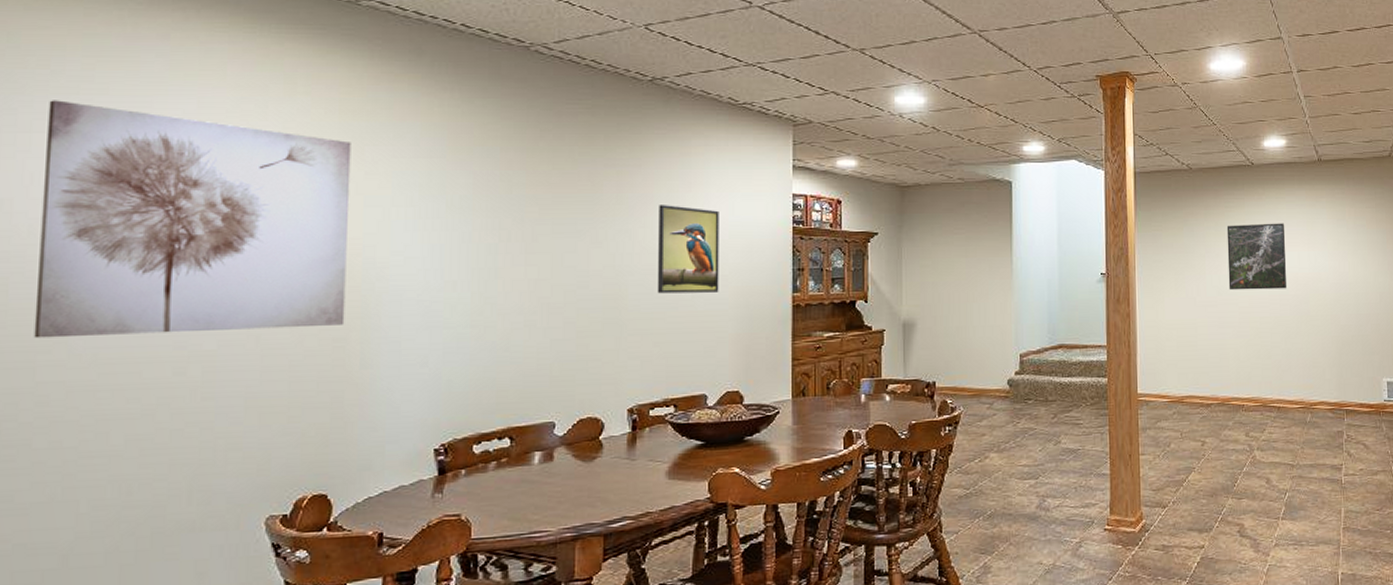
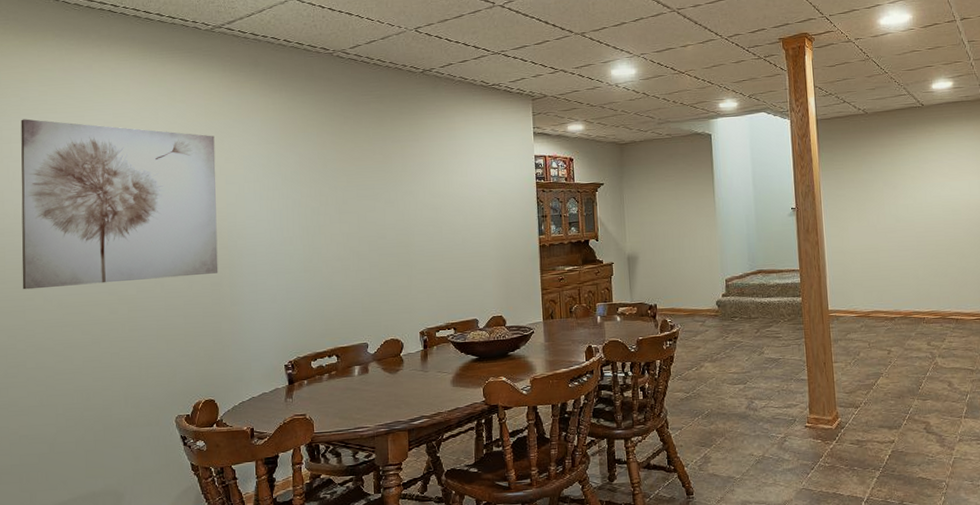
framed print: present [657,205,719,294] -> none [433,170,483,241]
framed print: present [1226,223,1286,290] -> none [901,155,959,218]

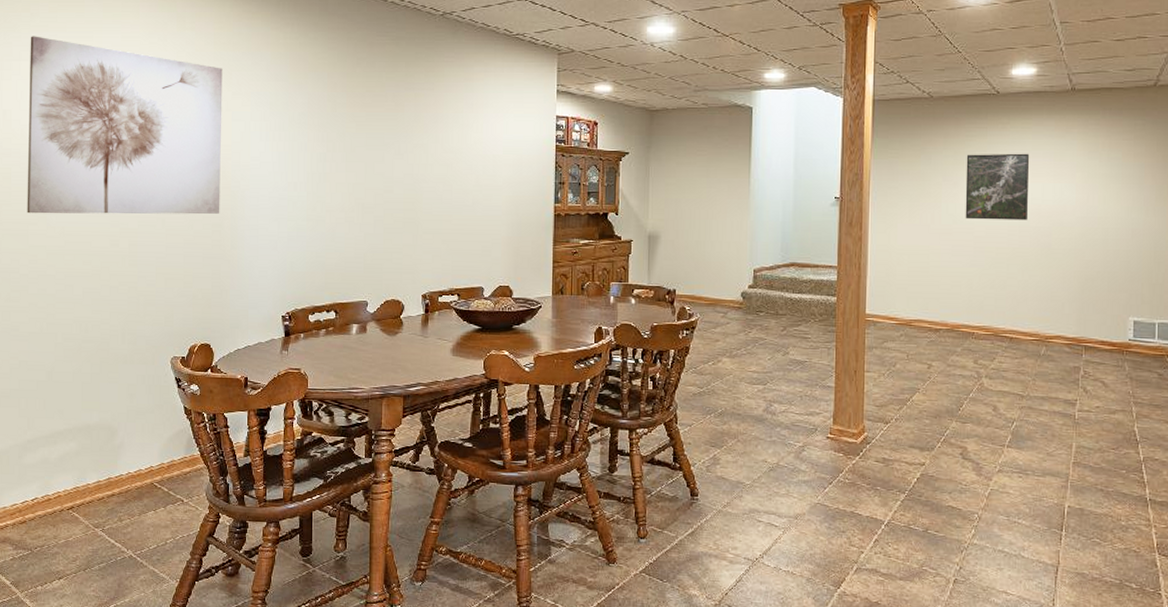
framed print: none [901,155,959,218] -> present [965,153,1029,221]

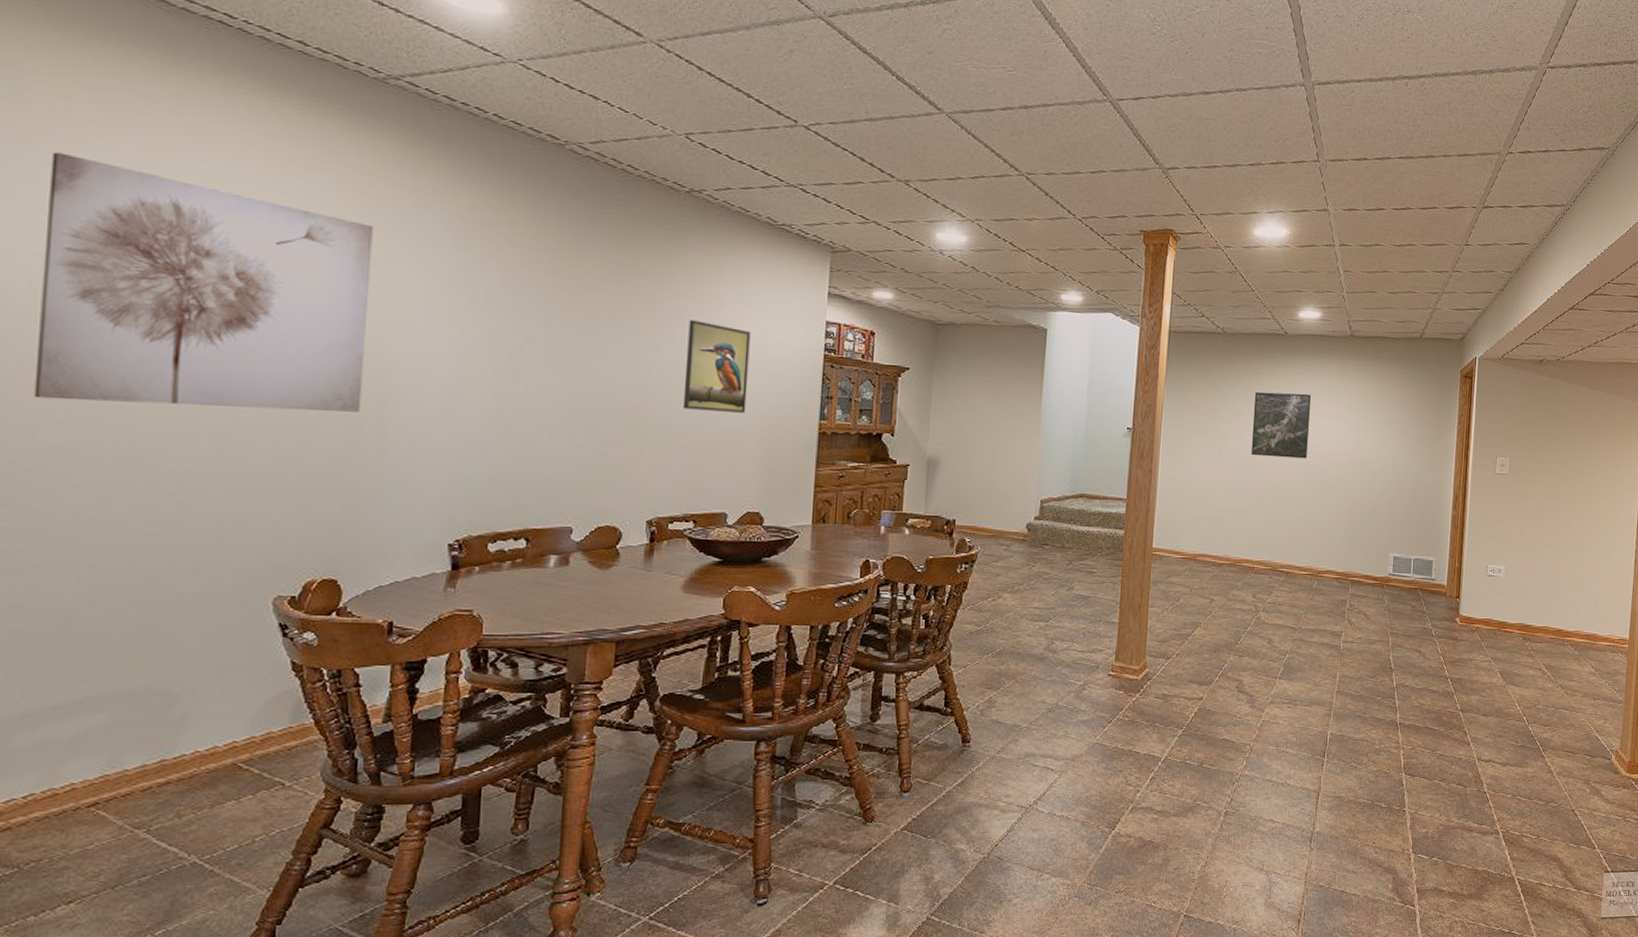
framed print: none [445,123,496,200] -> present [682,320,751,413]

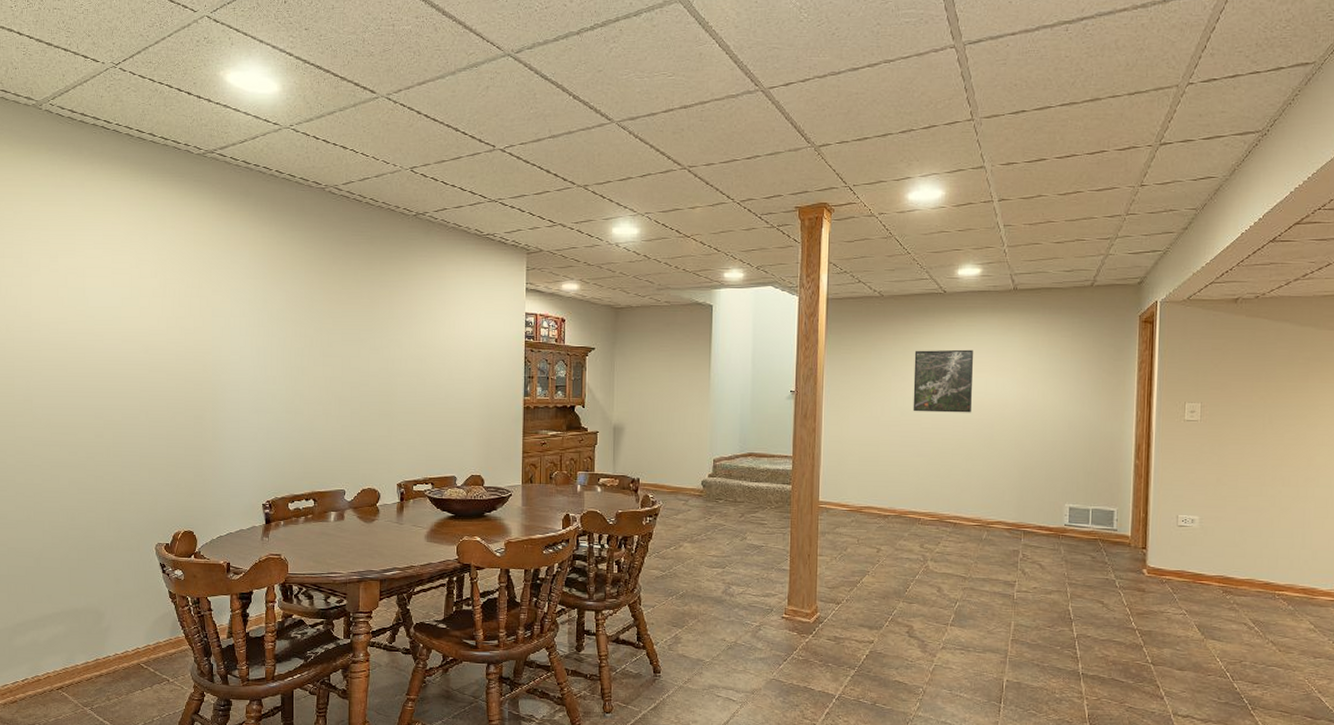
wall art: present [34,152,374,412] -> none [12,234,203,407]
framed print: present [682,320,751,413] -> none [419,320,467,394]

